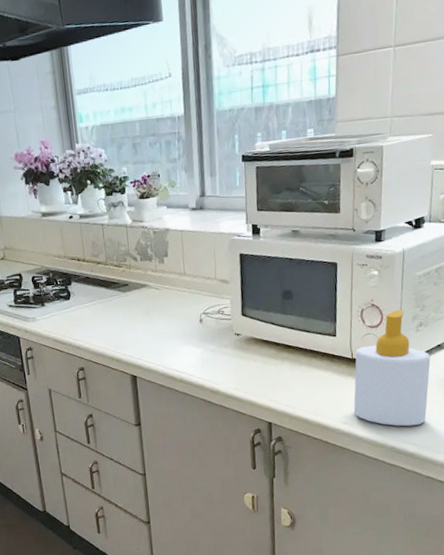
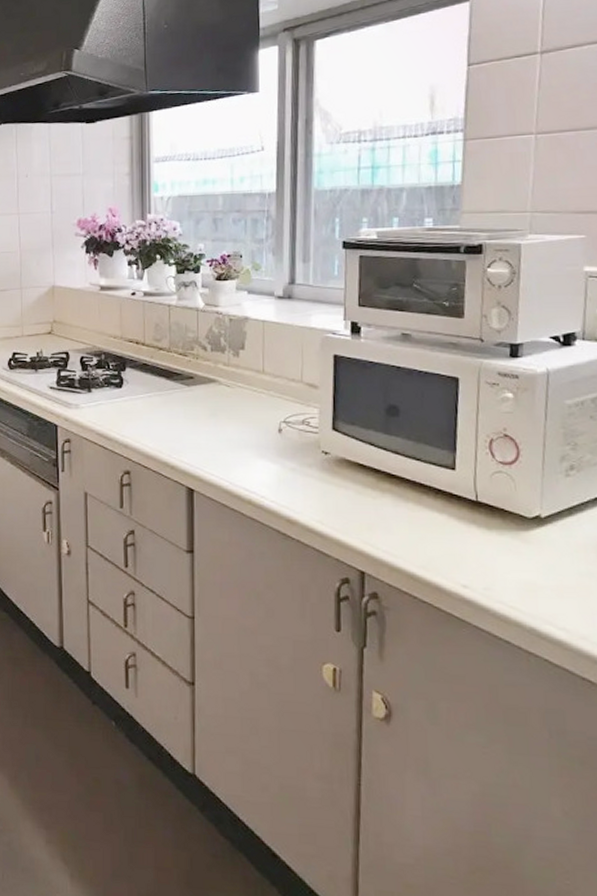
soap bottle: present [353,310,431,427] -> none [477,446,586,603]

